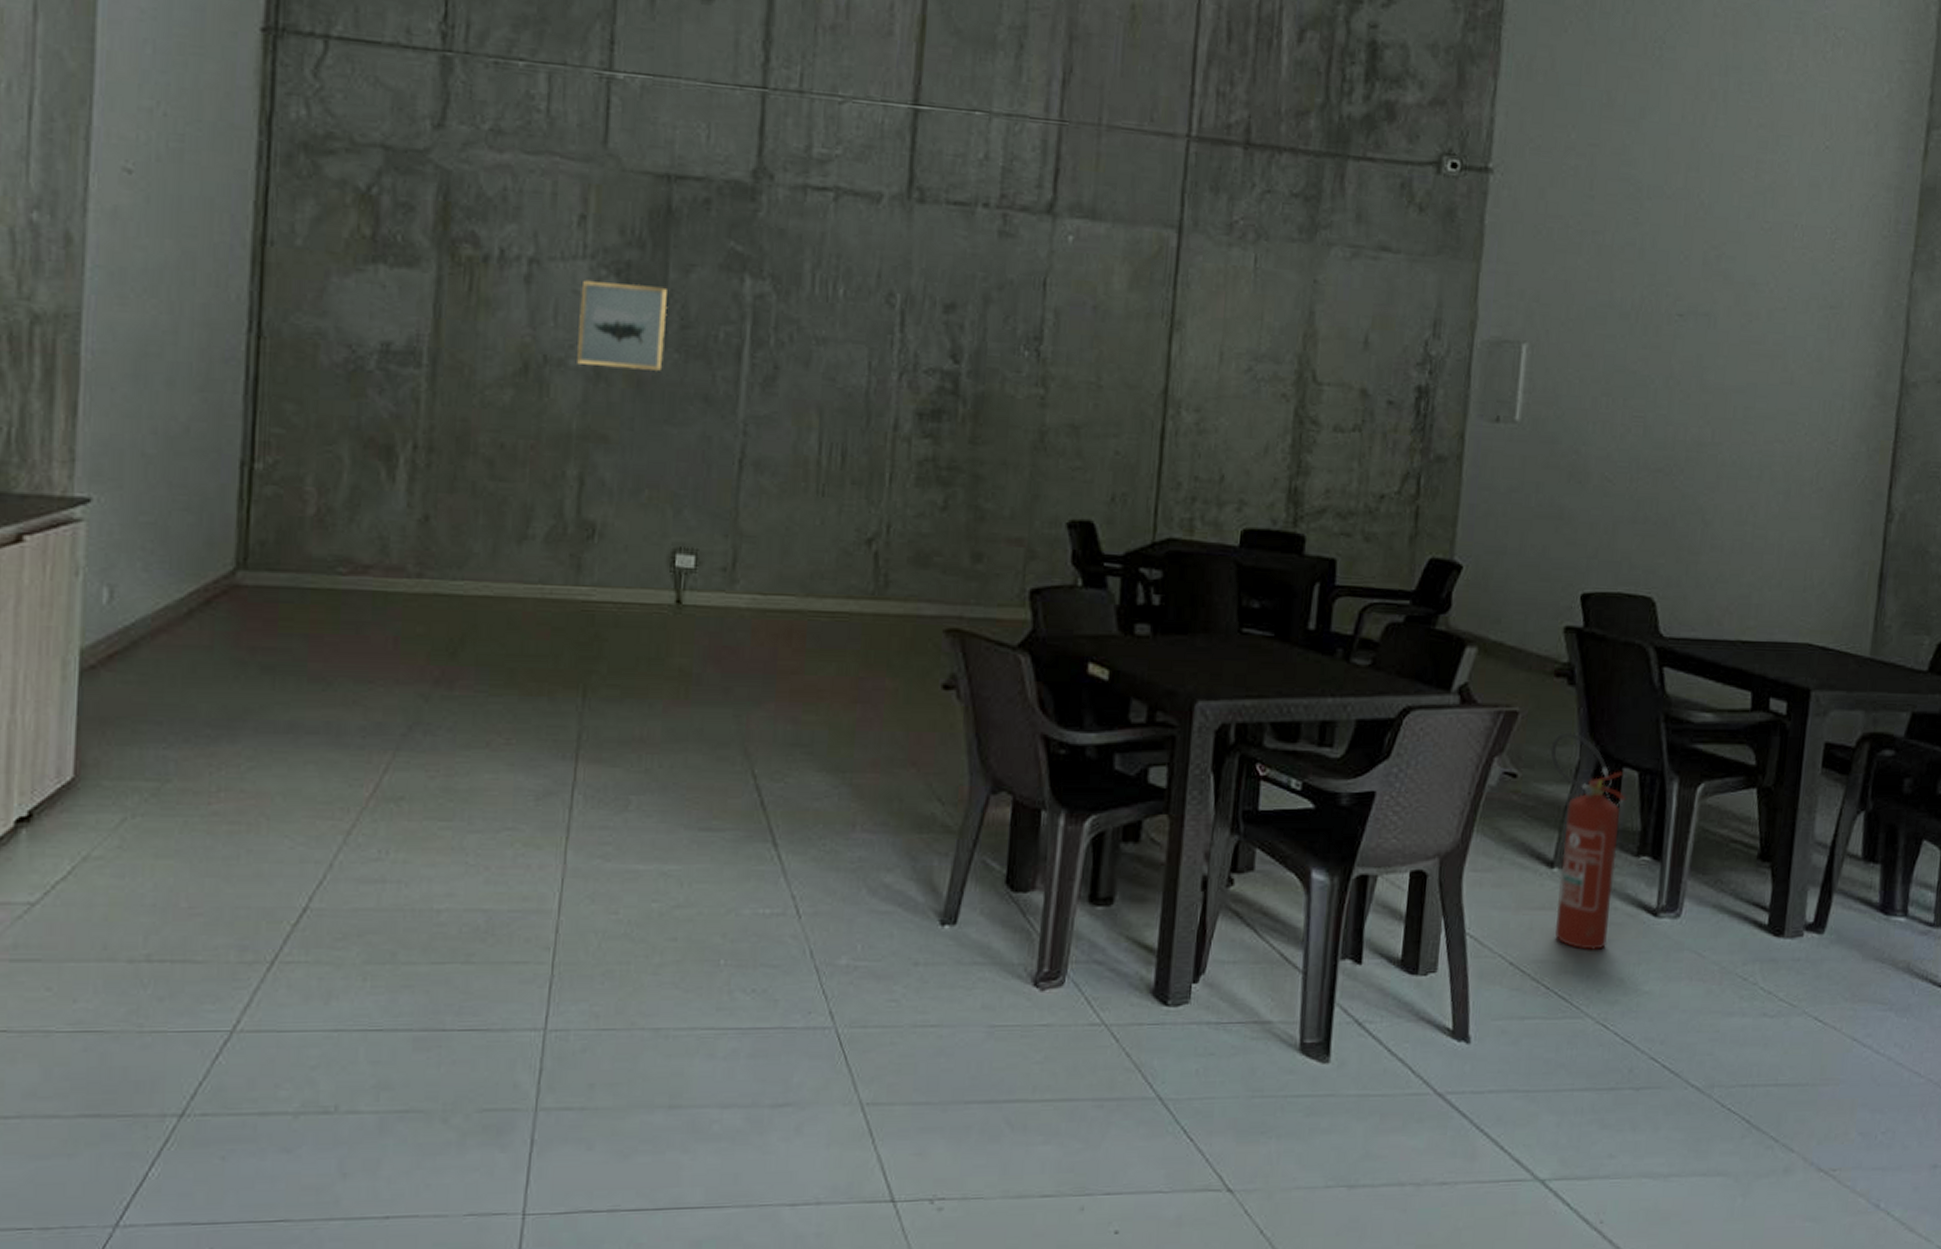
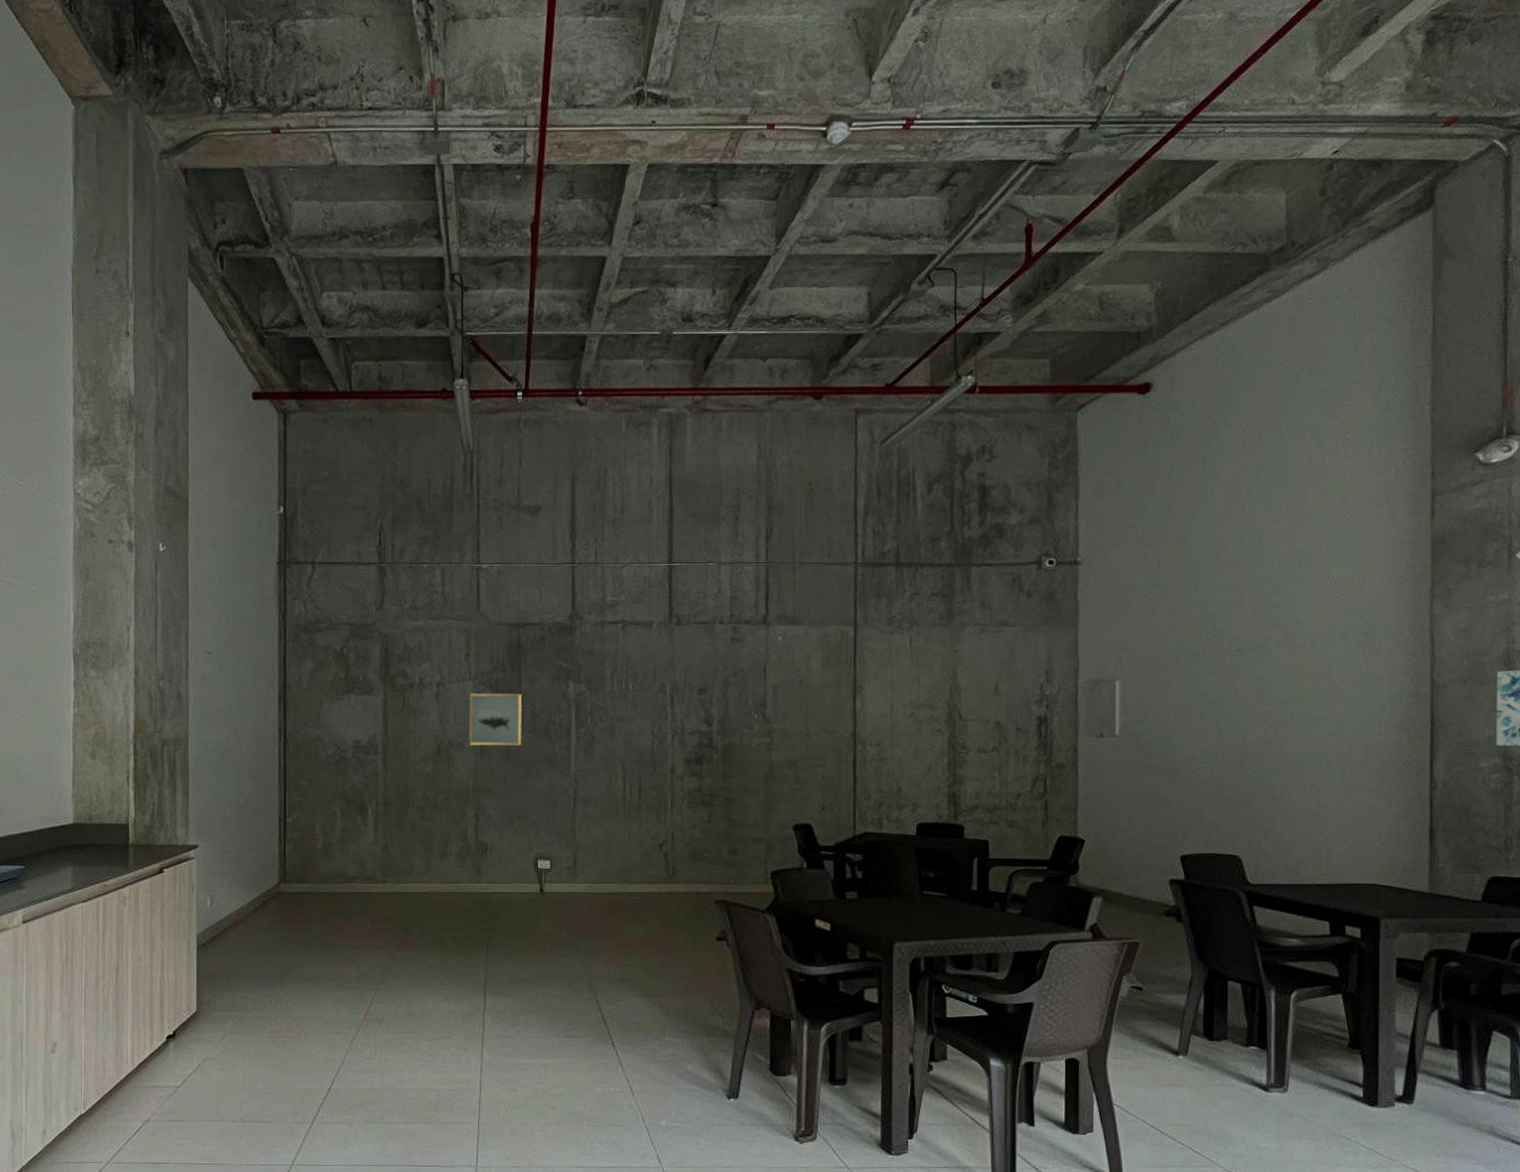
fire extinguisher: present [1550,732,1627,951] -> none [1167,956,1233,1117]

